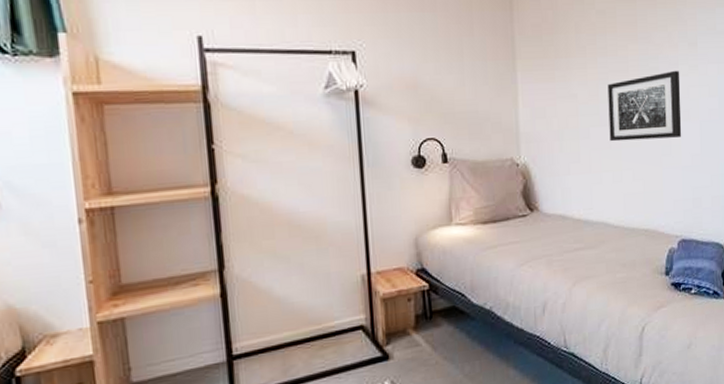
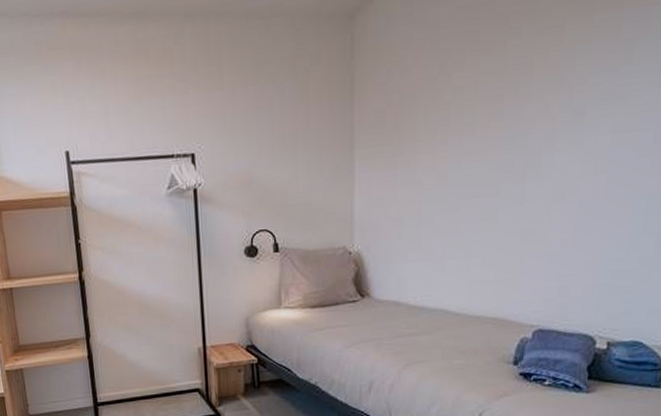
wall art: present [607,70,682,142] -> none [457,145,557,228]

